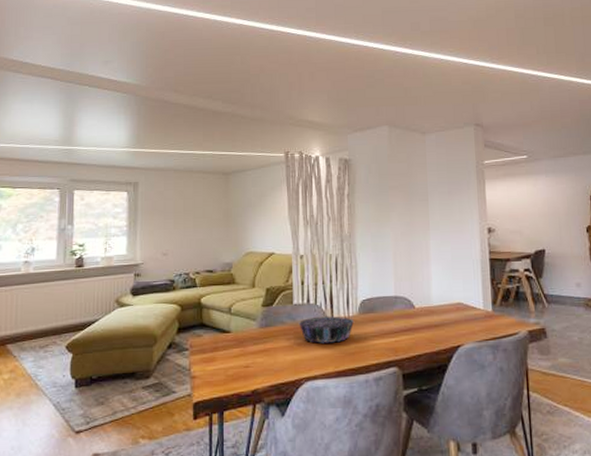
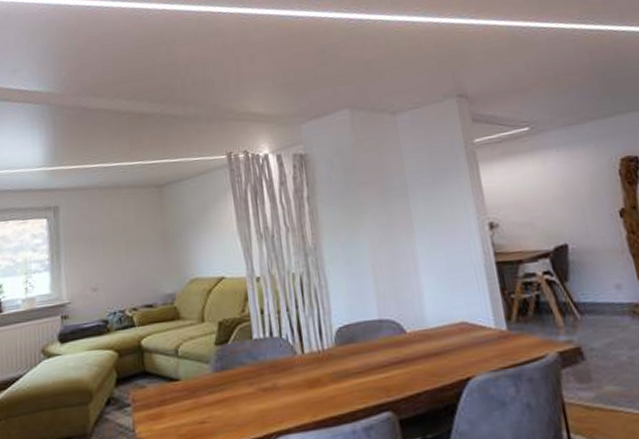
decorative bowl: present [298,316,354,343] -> none [261,350,331,387]

